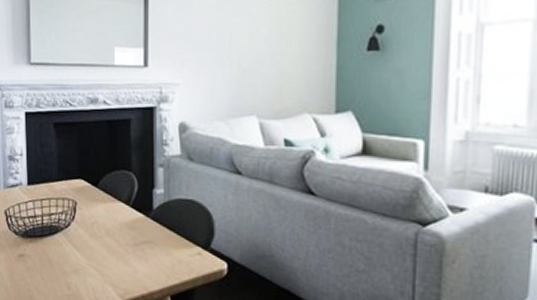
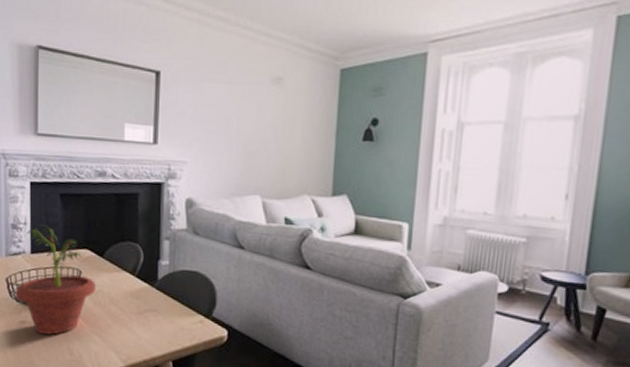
potted plant: none [14,155,91,268] -> present [15,225,95,335]

